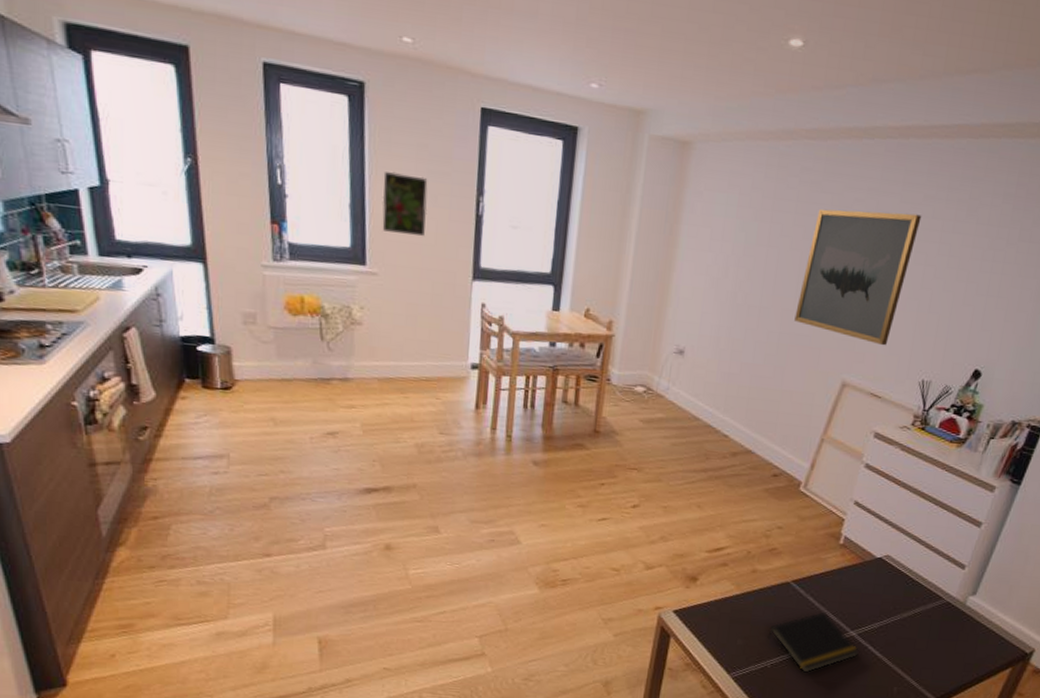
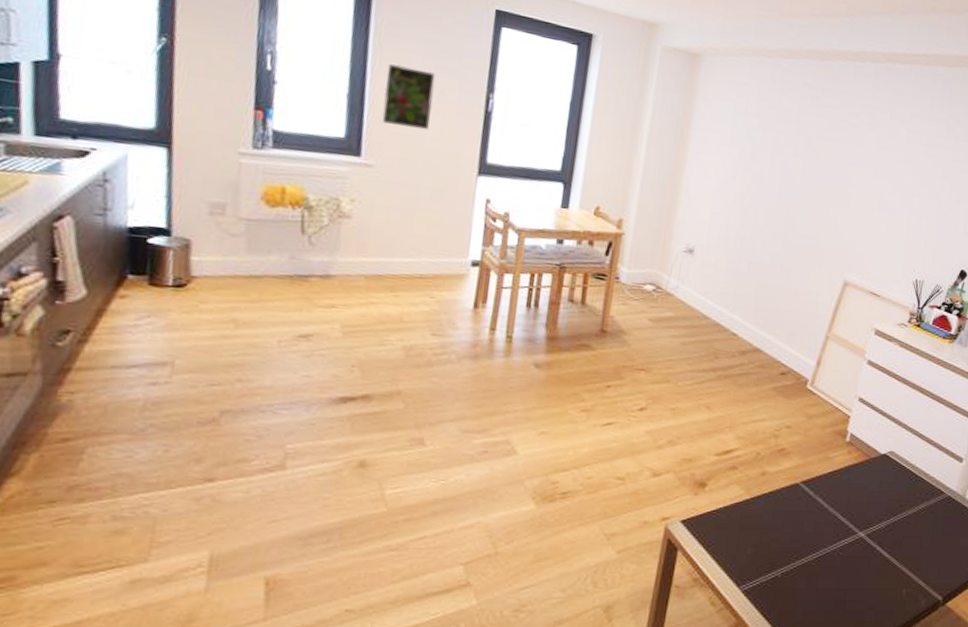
notepad: present [767,611,860,673] -> none [777,513,869,580]
wall art: present [794,208,922,346] -> none [799,120,909,248]

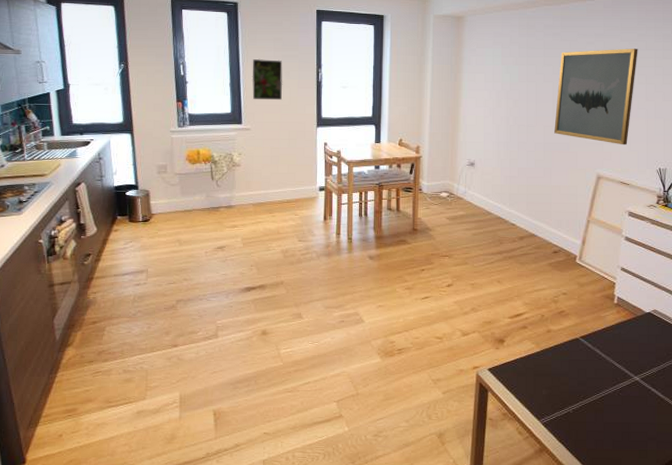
wall art: none [799,120,909,248] -> present [554,48,638,145]

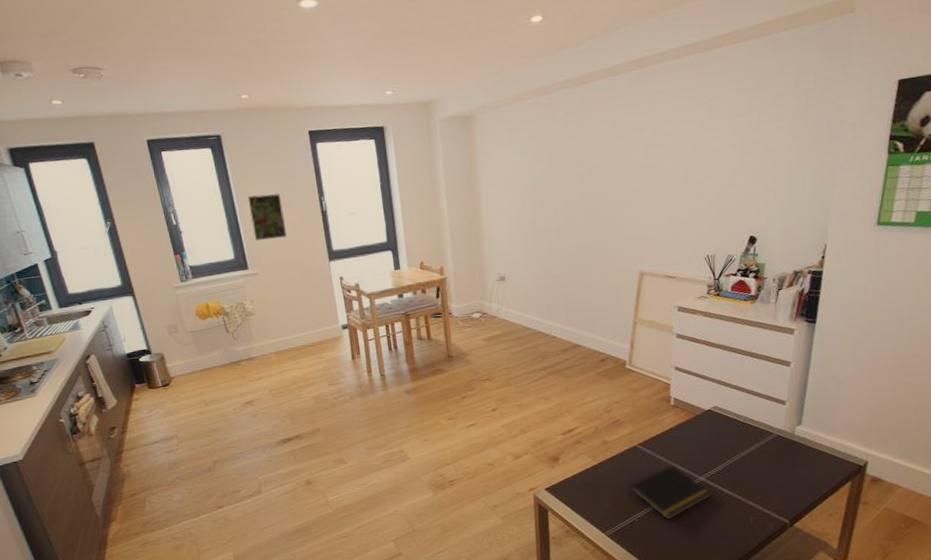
wall art: present [554,48,638,145] -> none [586,124,673,236]
notepad: none [567,361,645,415] -> present [629,465,712,520]

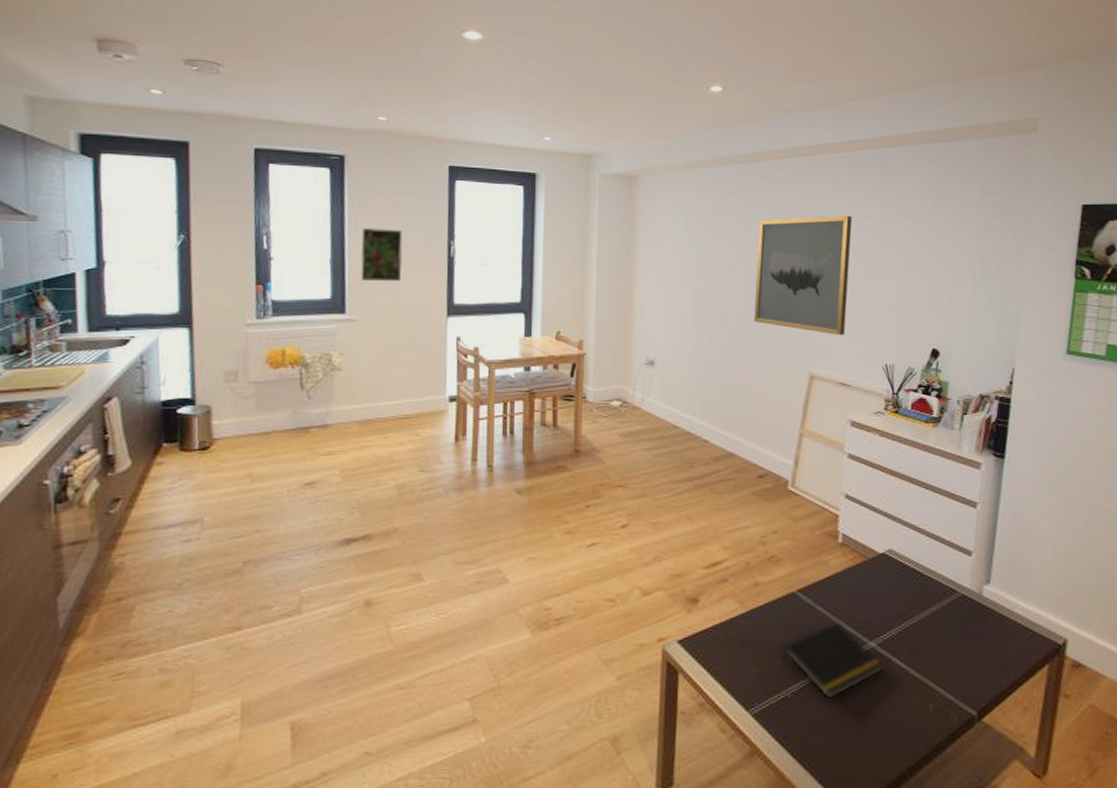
wall art: none [586,124,673,236] -> present [754,215,852,336]

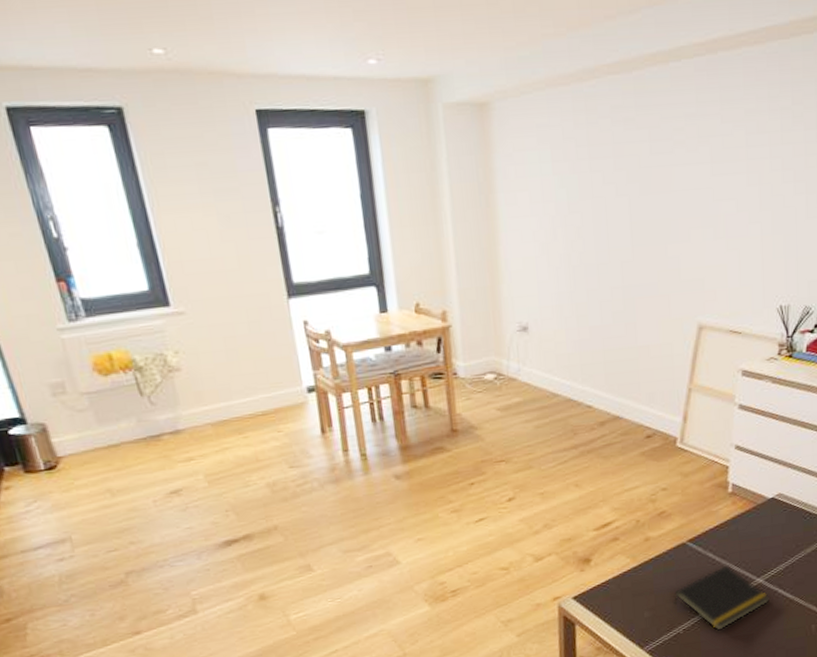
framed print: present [360,227,403,282] -> none [166,198,226,265]
wall art: present [754,215,852,336] -> none [635,132,747,279]

